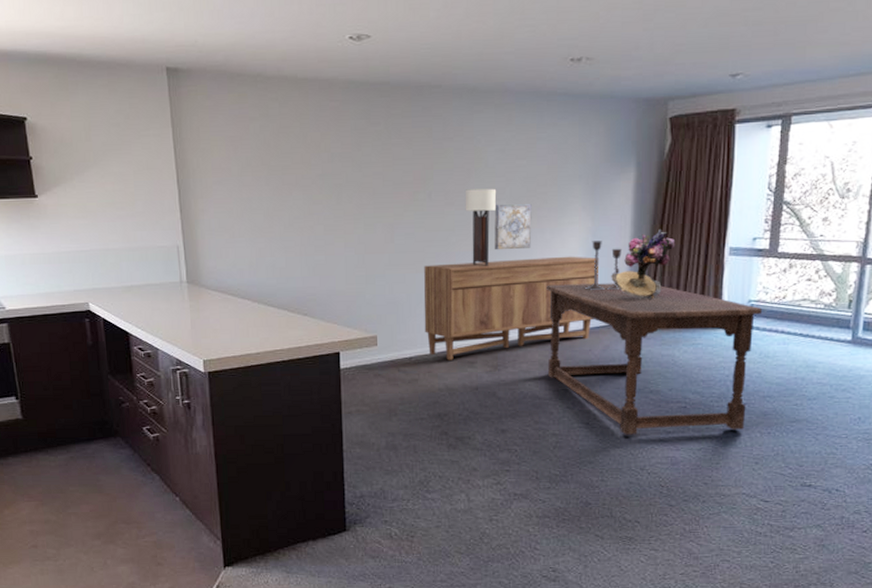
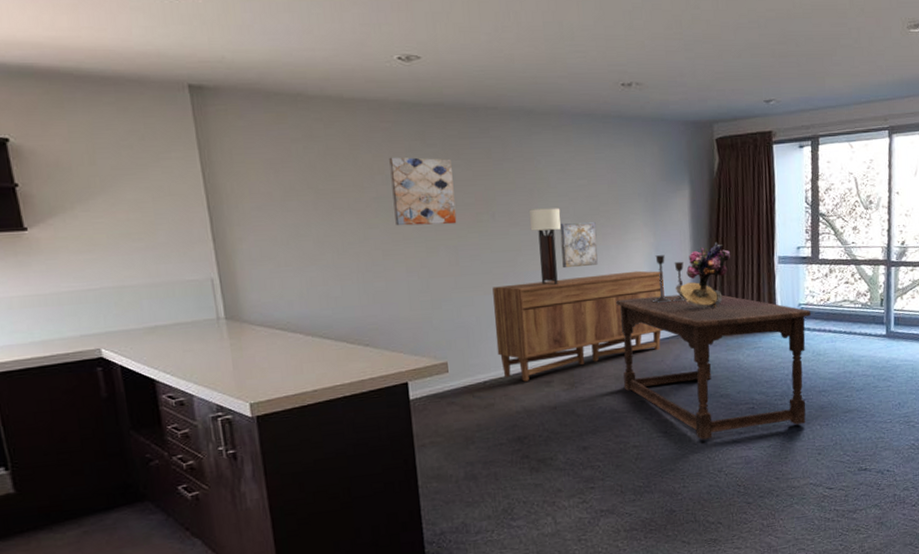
wall art: none [335,135,395,203] -> present [389,157,457,226]

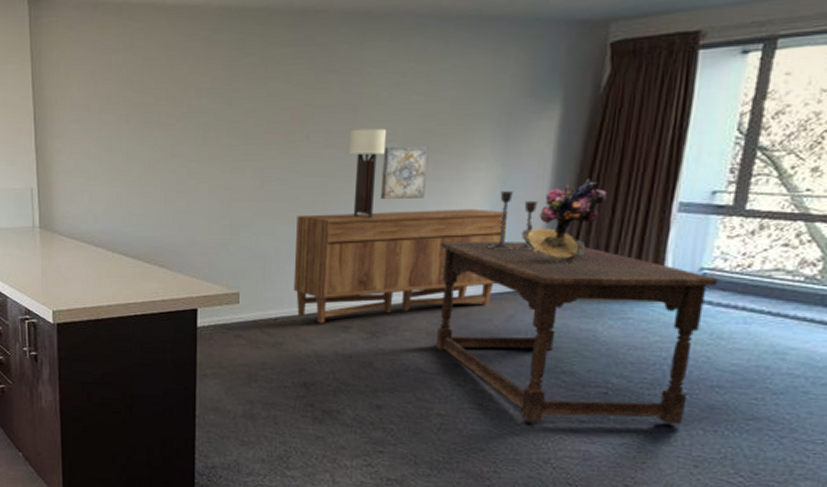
wall art: present [389,157,457,226] -> none [204,68,269,144]

